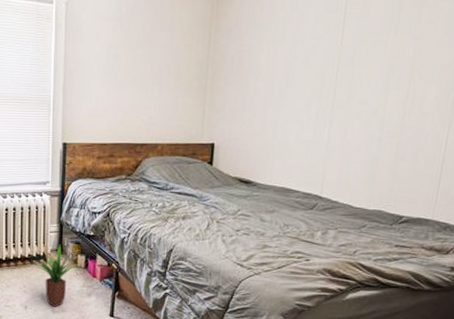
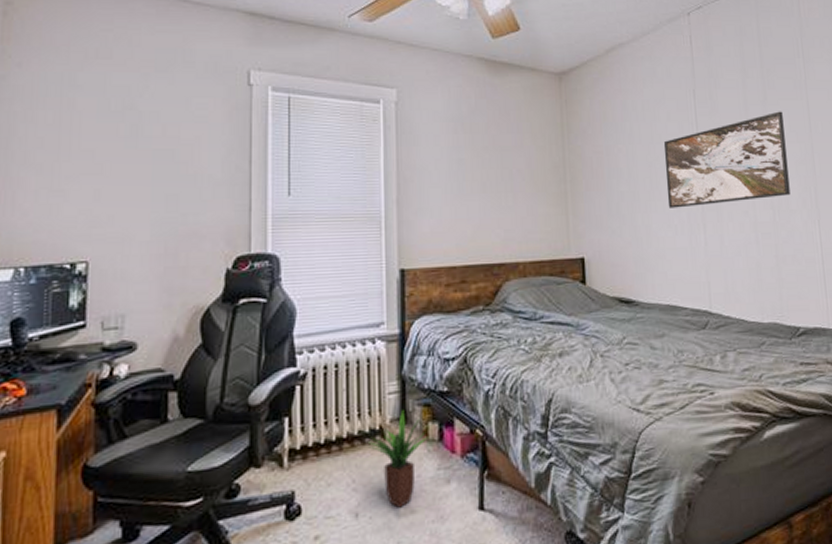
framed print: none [299,13,440,105] -> present [663,111,791,208]

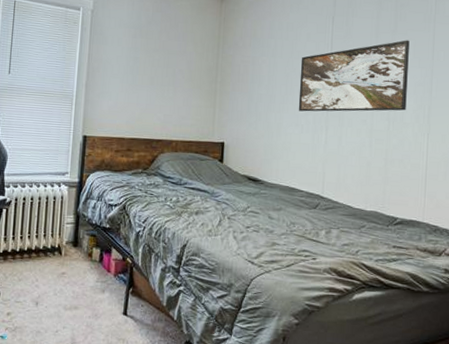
potted plant: present [367,410,428,508] -> none [48,236,92,304]

